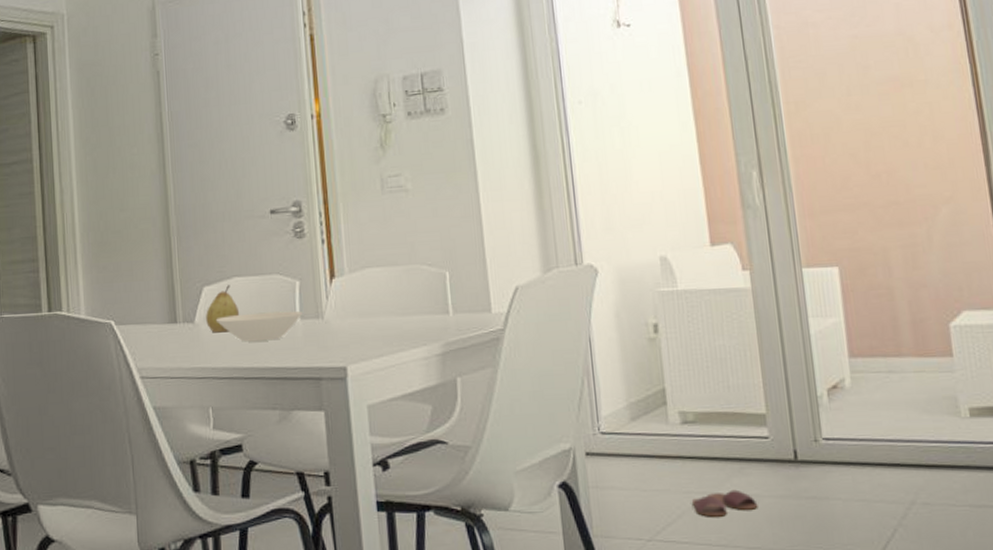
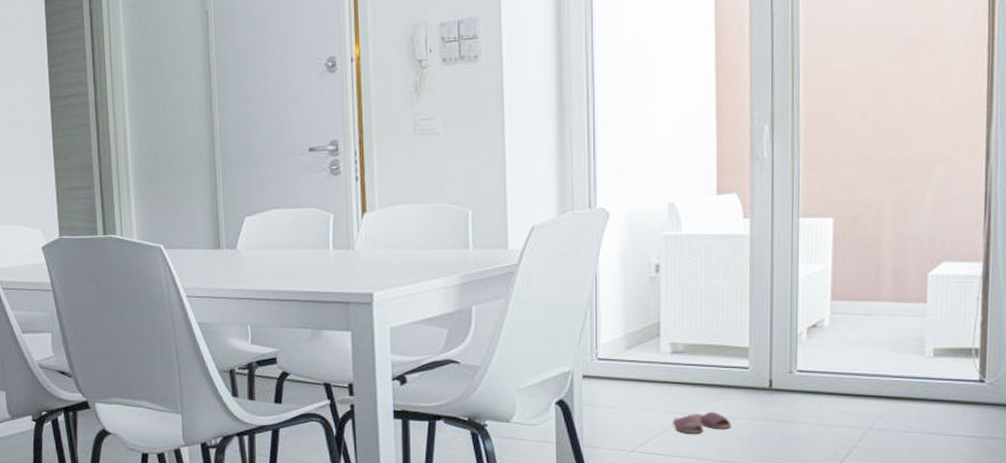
fruit: present [206,285,240,333] -> none [247,216,278,259]
bowl: present [215,310,304,342] -> none [255,241,336,268]

